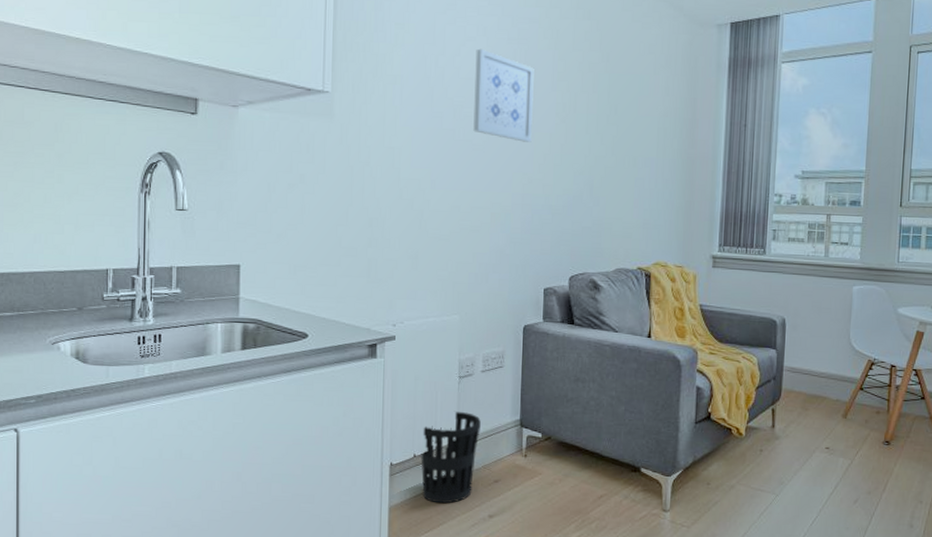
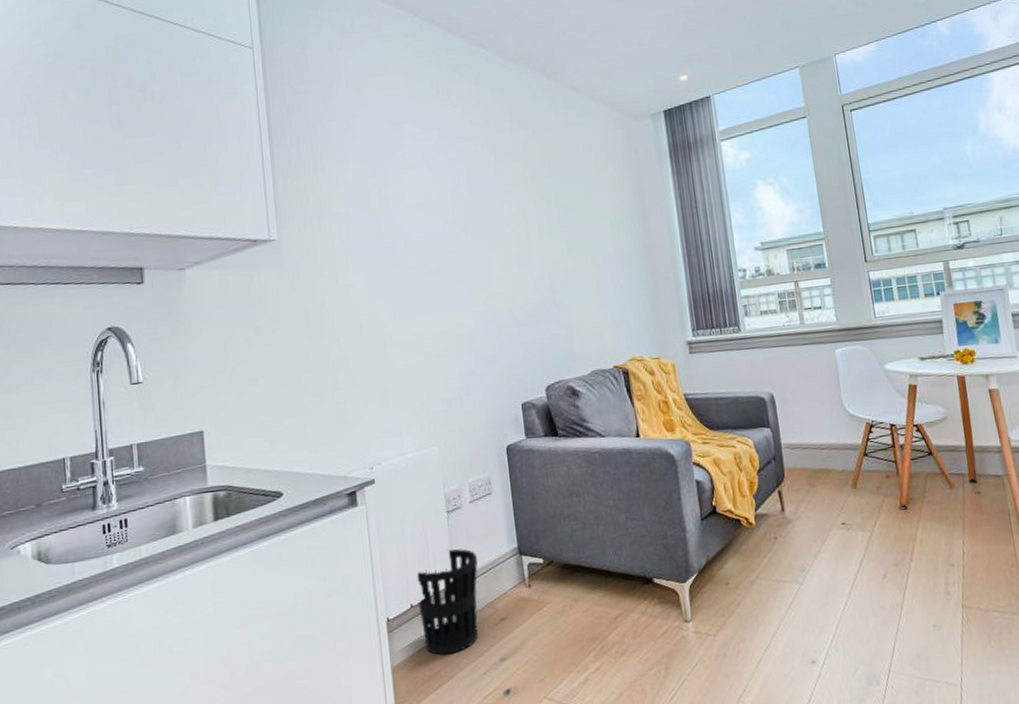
wall art: present [473,48,534,142] -> none [417,173,486,259]

